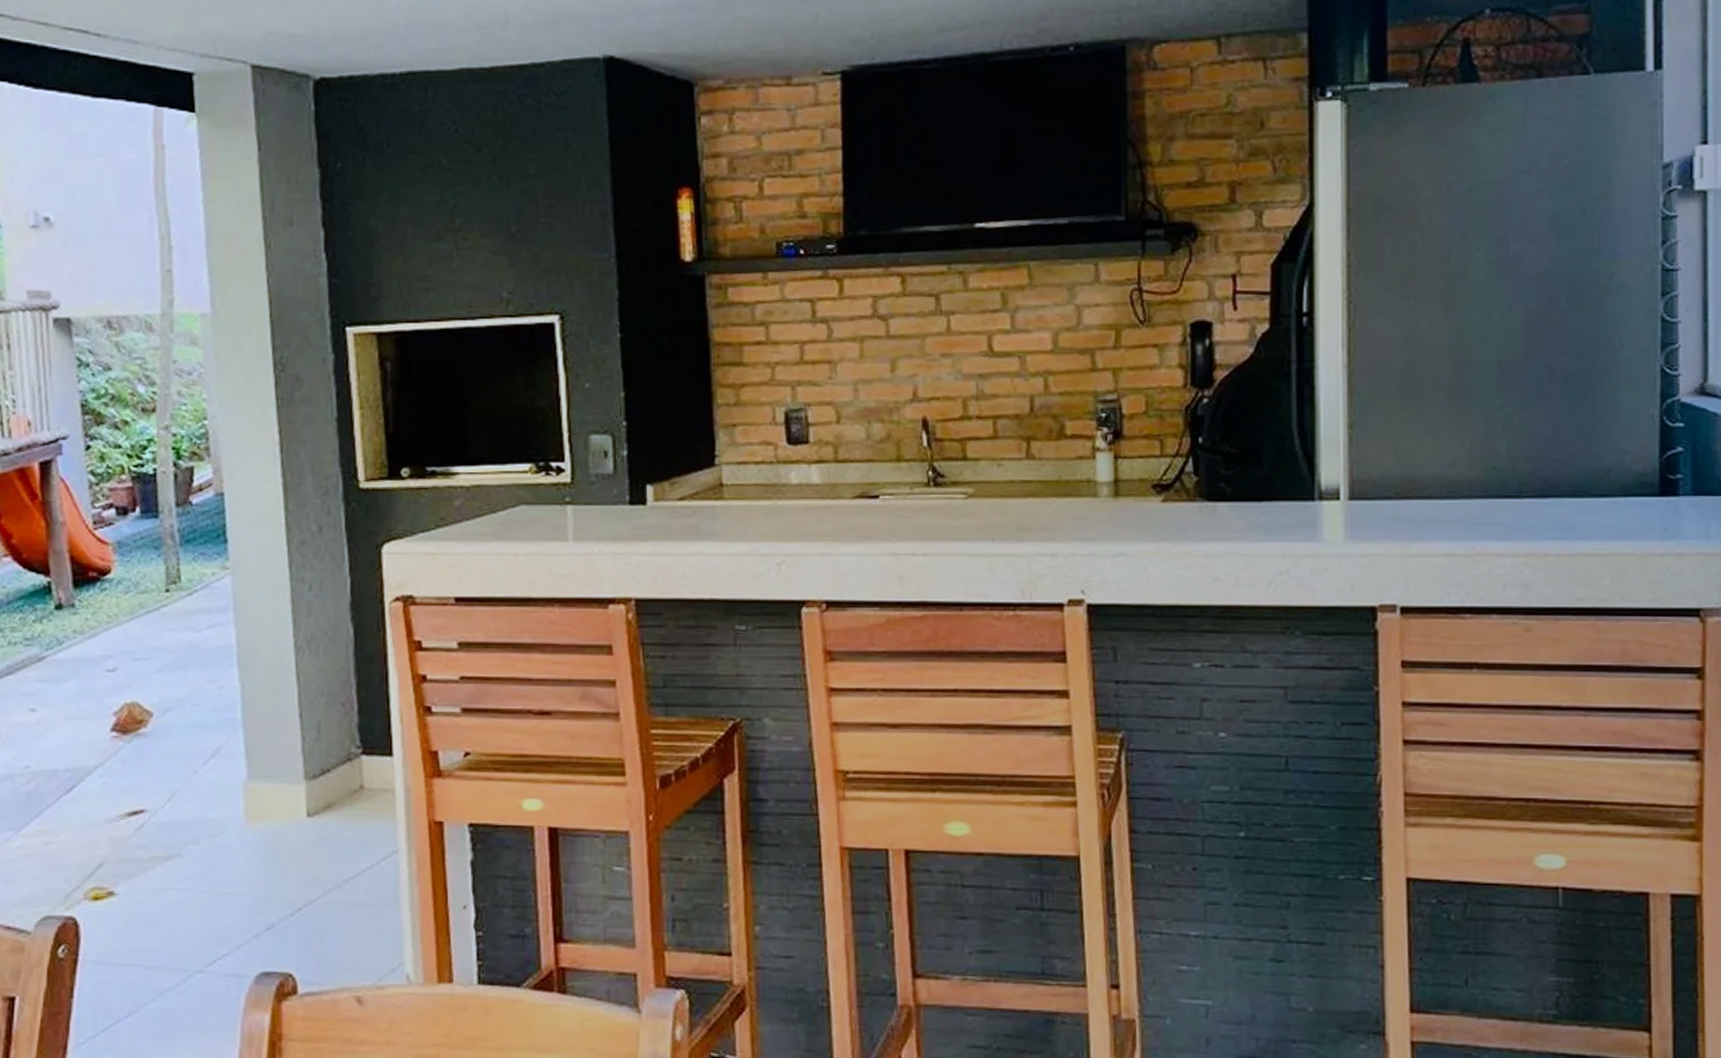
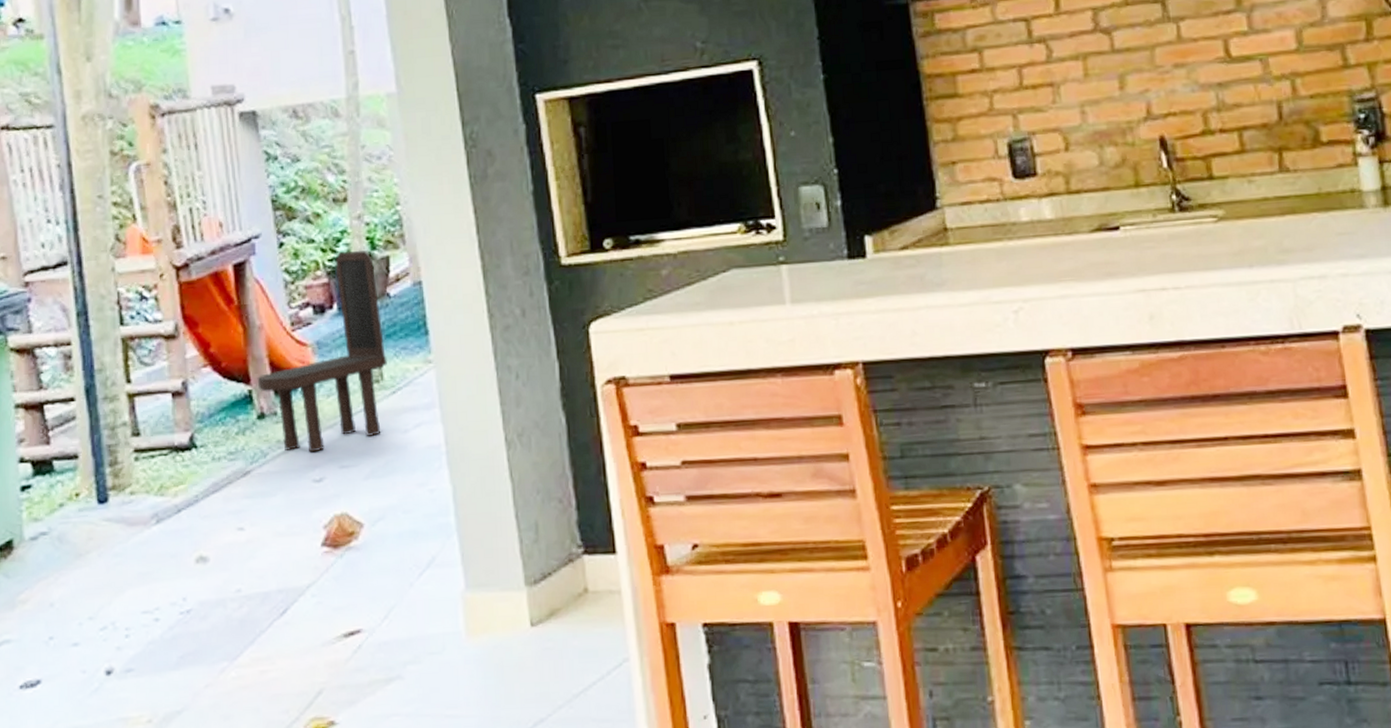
dining chair: none [57,459,187,644] -> present [257,251,388,453]

